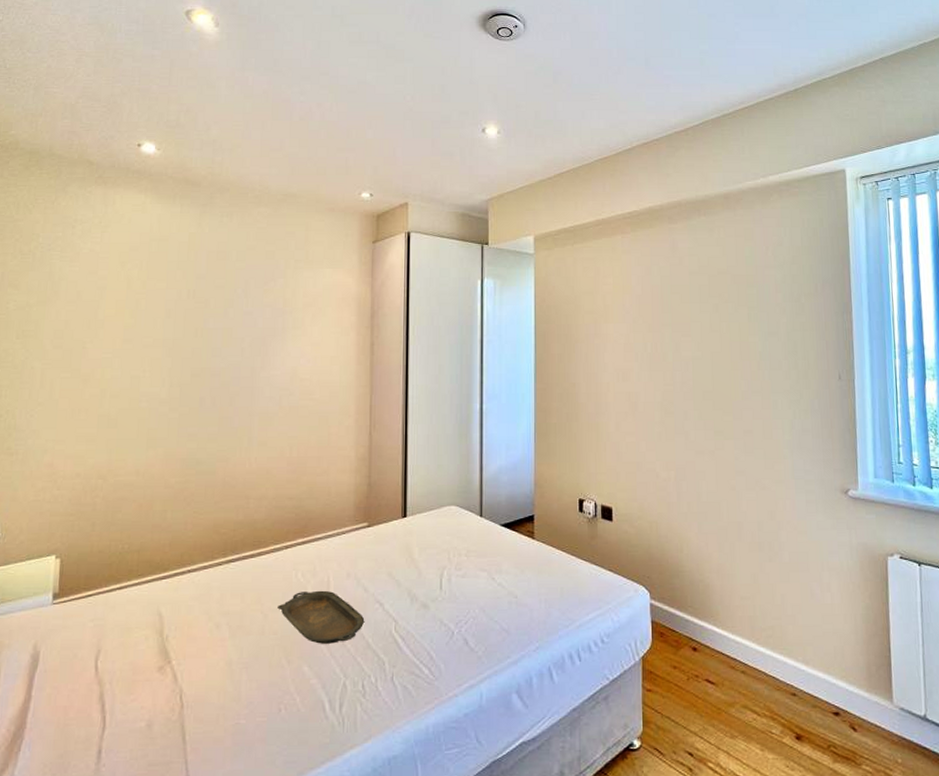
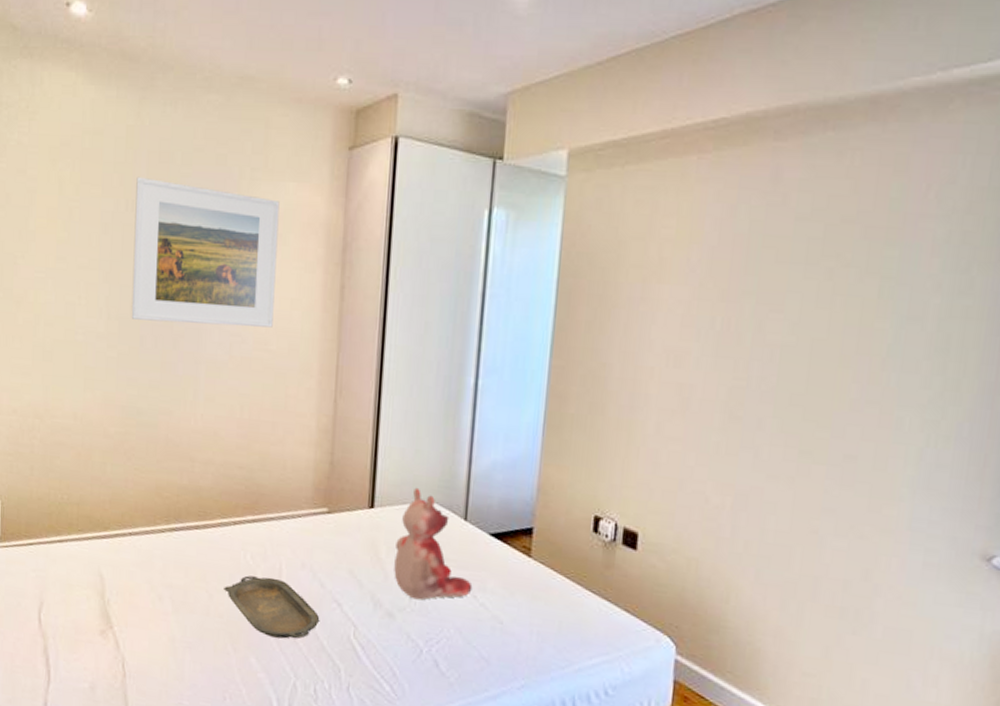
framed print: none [191,271,319,385] -> present [131,176,280,328]
teddy bear: none [426,495,491,589] -> present [394,487,473,600]

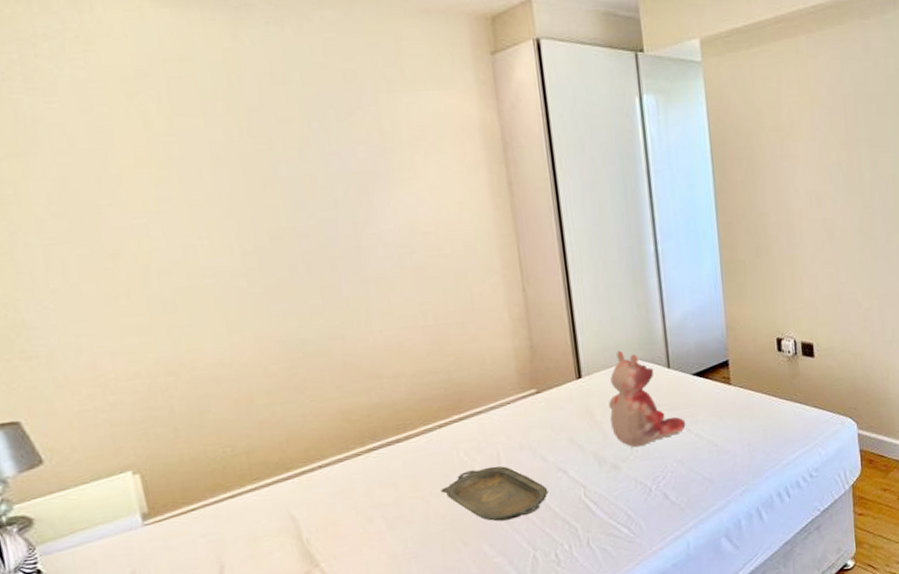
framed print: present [131,176,280,328] -> none [248,101,443,250]

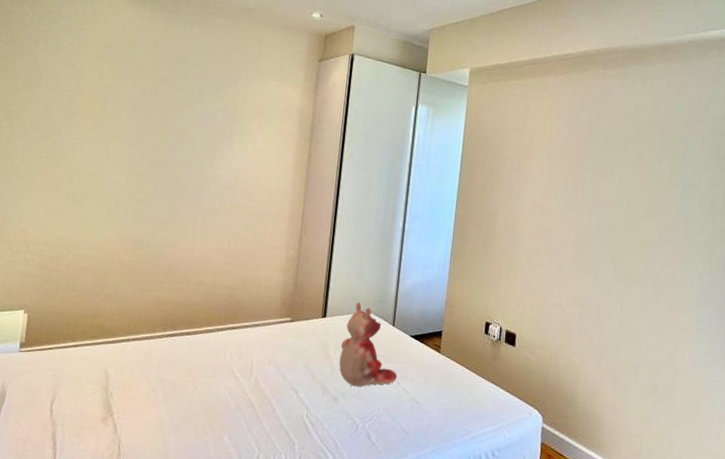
serving tray: present [441,466,549,522] -> none [206,371,281,420]

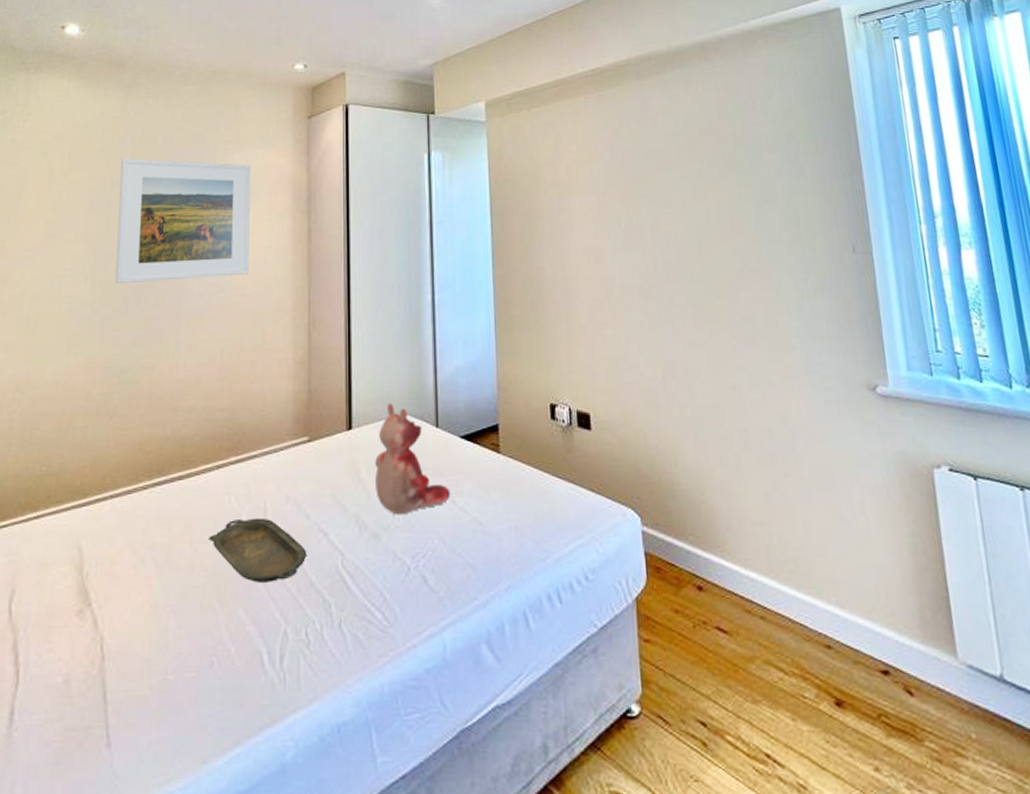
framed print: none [148,73,267,184] -> present [115,158,251,283]
serving tray: none [206,371,281,420] -> present [209,517,307,583]

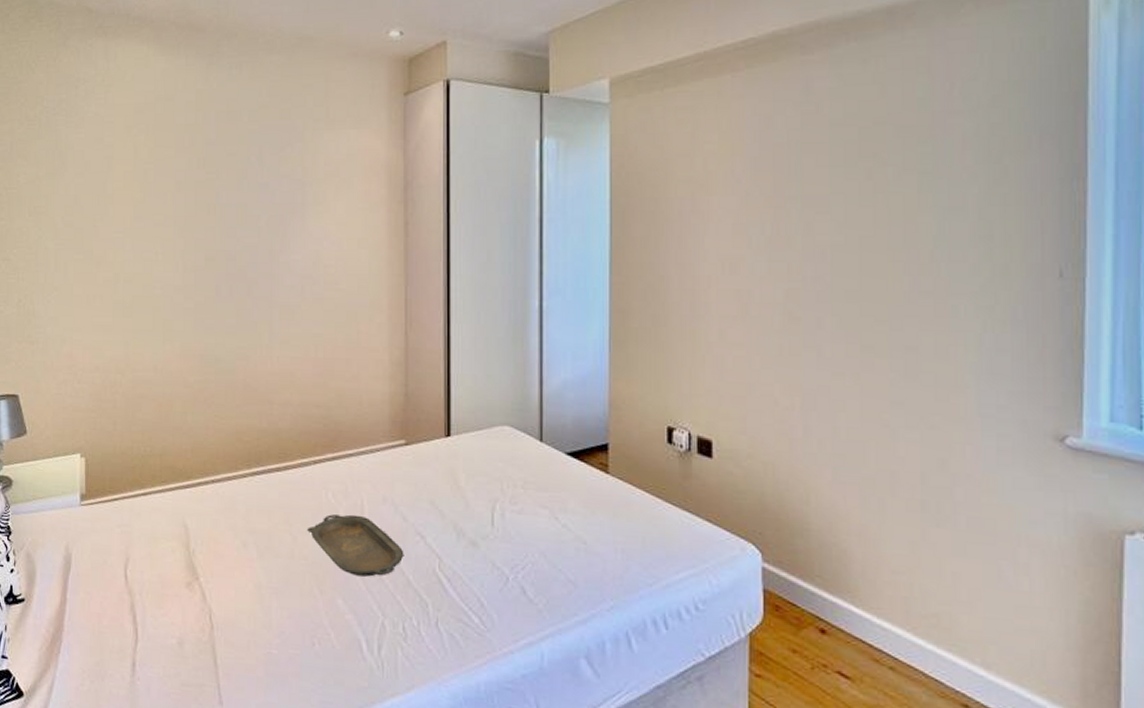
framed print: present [115,158,251,283] -> none [206,136,342,270]
teddy bear: present [375,403,451,515] -> none [474,412,553,526]

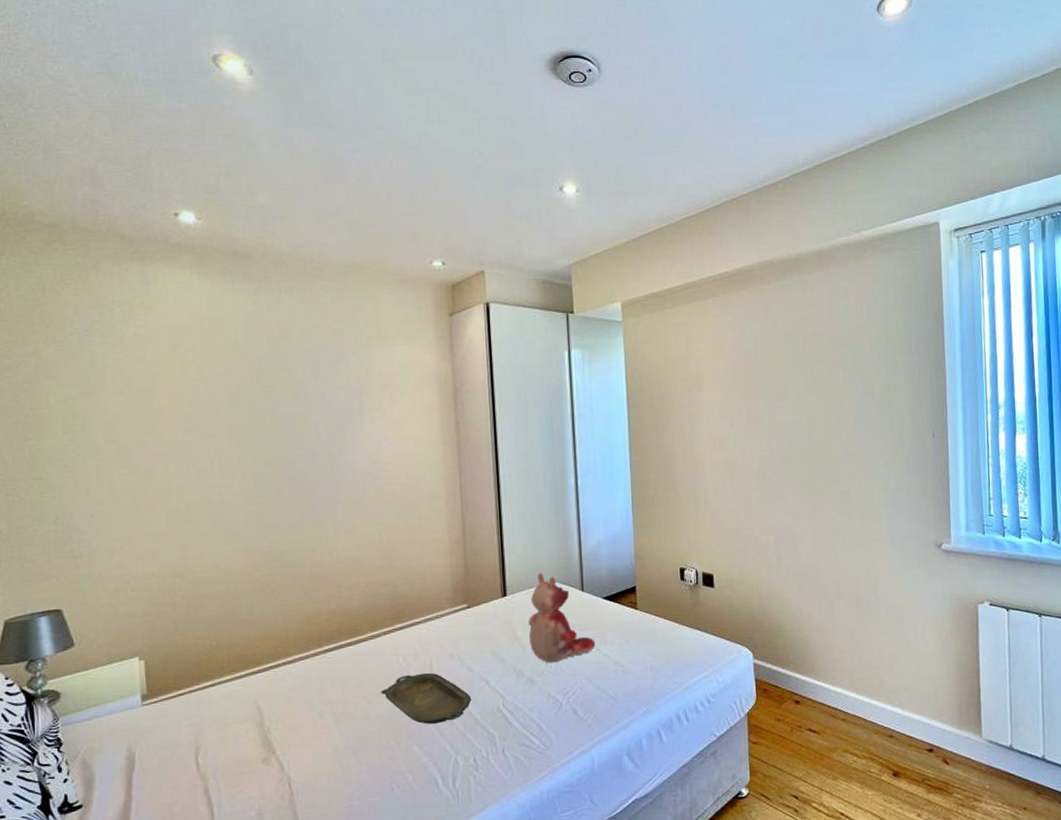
teddy bear: none [474,412,553,526] -> present [528,572,596,663]

